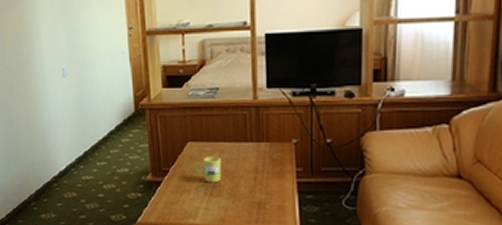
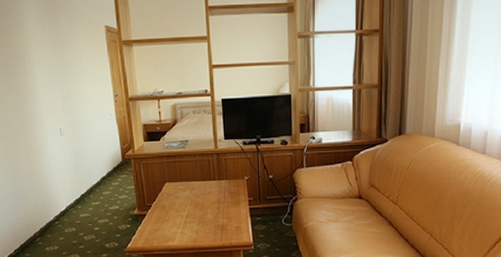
mug: present [195,157,221,183] -> none [172,193,192,213]

